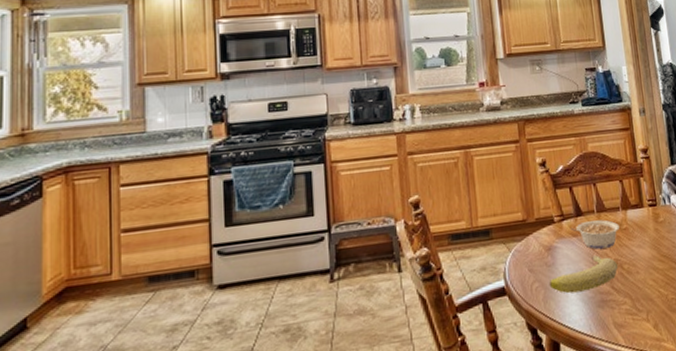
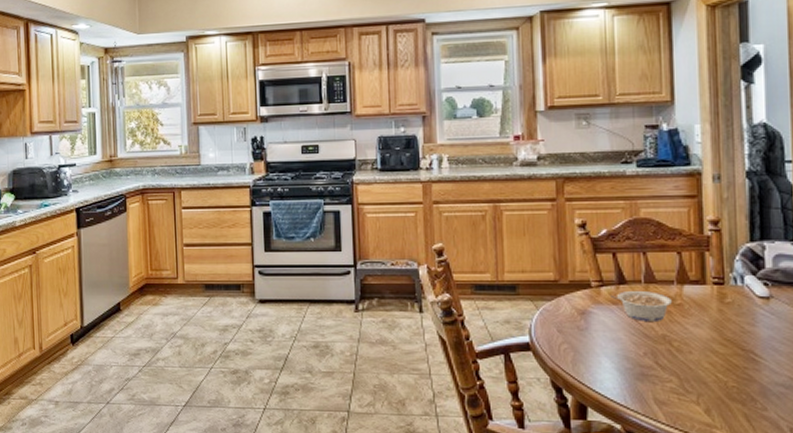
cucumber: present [548,254,618,294] -> none [579,326,666,361]

